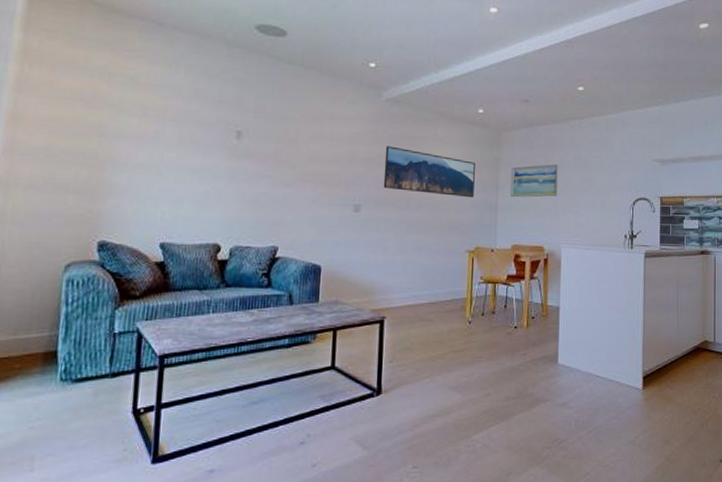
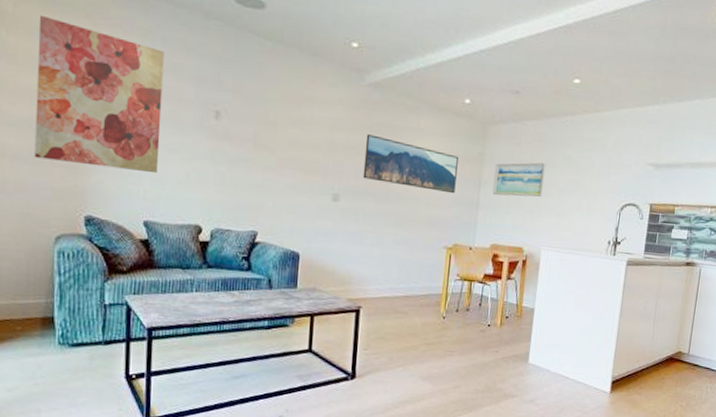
wall art: none [48,50,188,195] -> present [34,15,165,174]

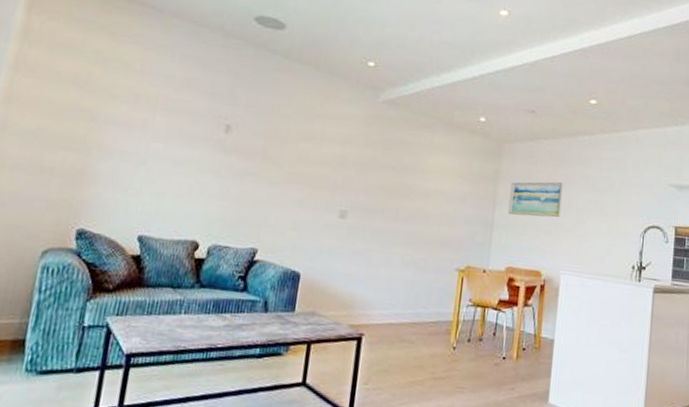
wall art: present [34,15,165,174] -> none [34,31,182,187]
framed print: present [363,134,458,194] -> none [372,150,473,213]

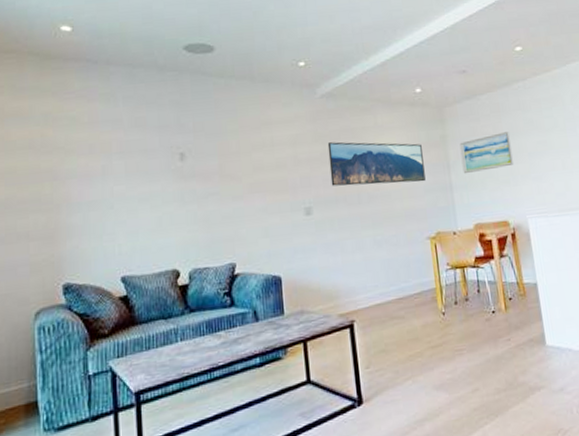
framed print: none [372,150,473,213] -> present [327,142,426,186]

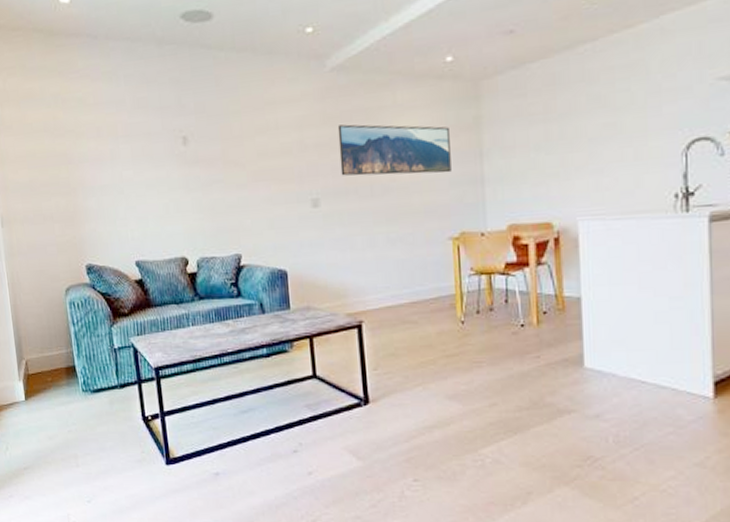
wall art: present [459,132,514,174] -> none [497,111,568,165]

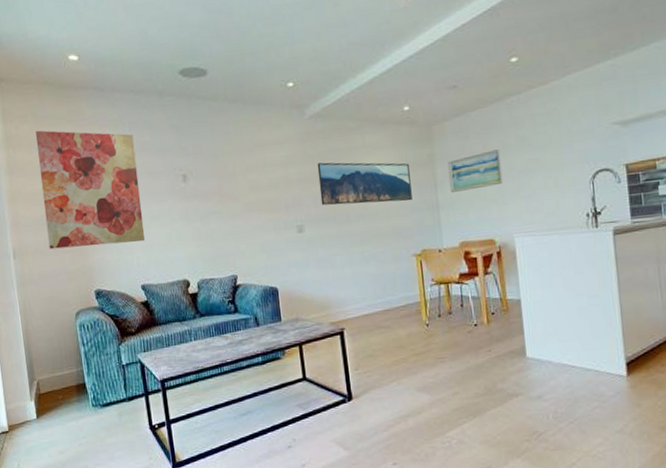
wall art: none [23,83,141,218] -> present [35,130,146,250]
wall art: none [497,111,568,165] -> present [447,149,503,193]

